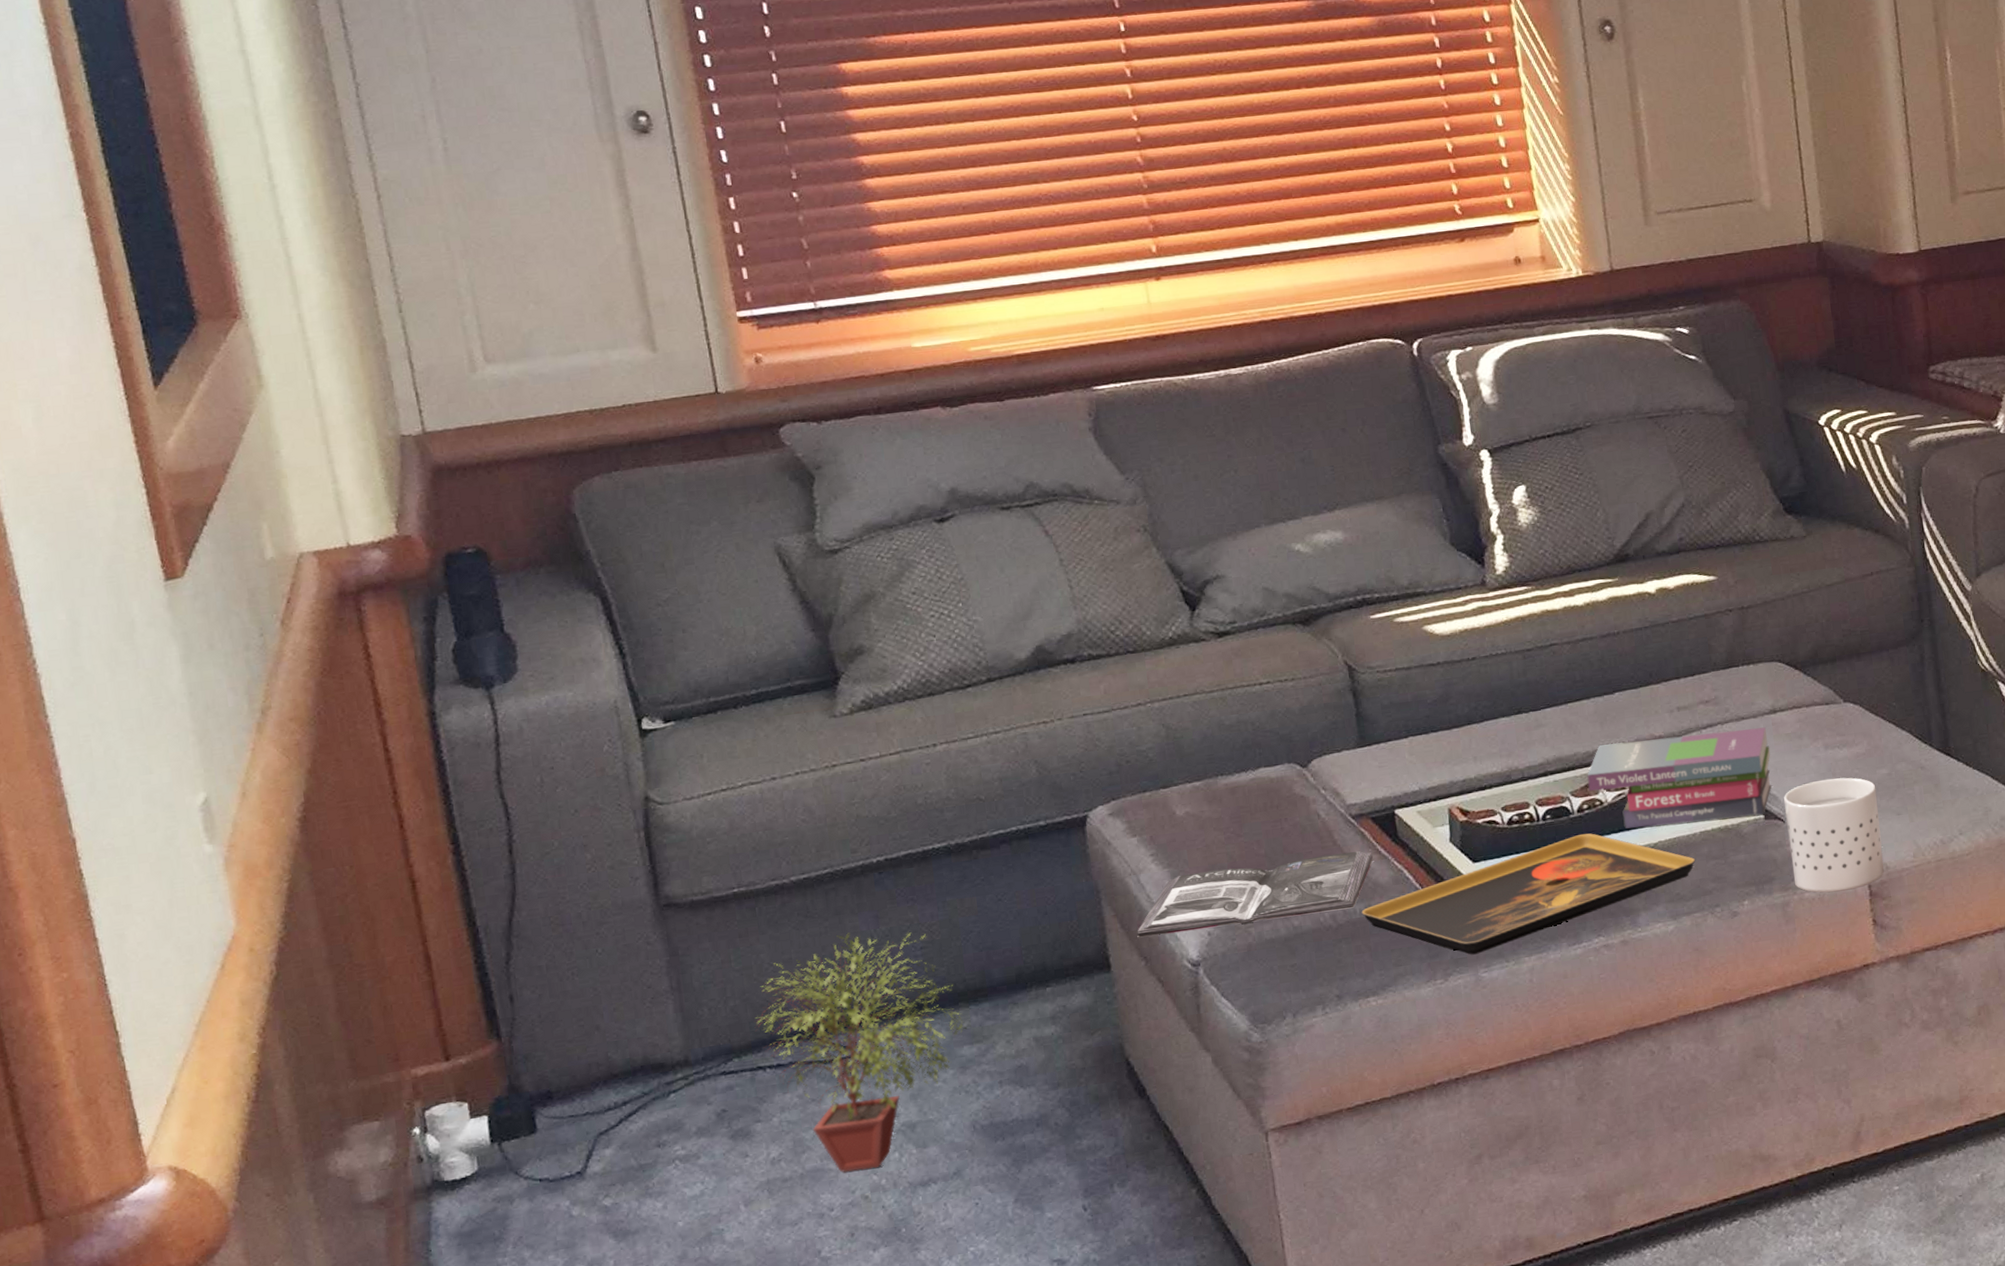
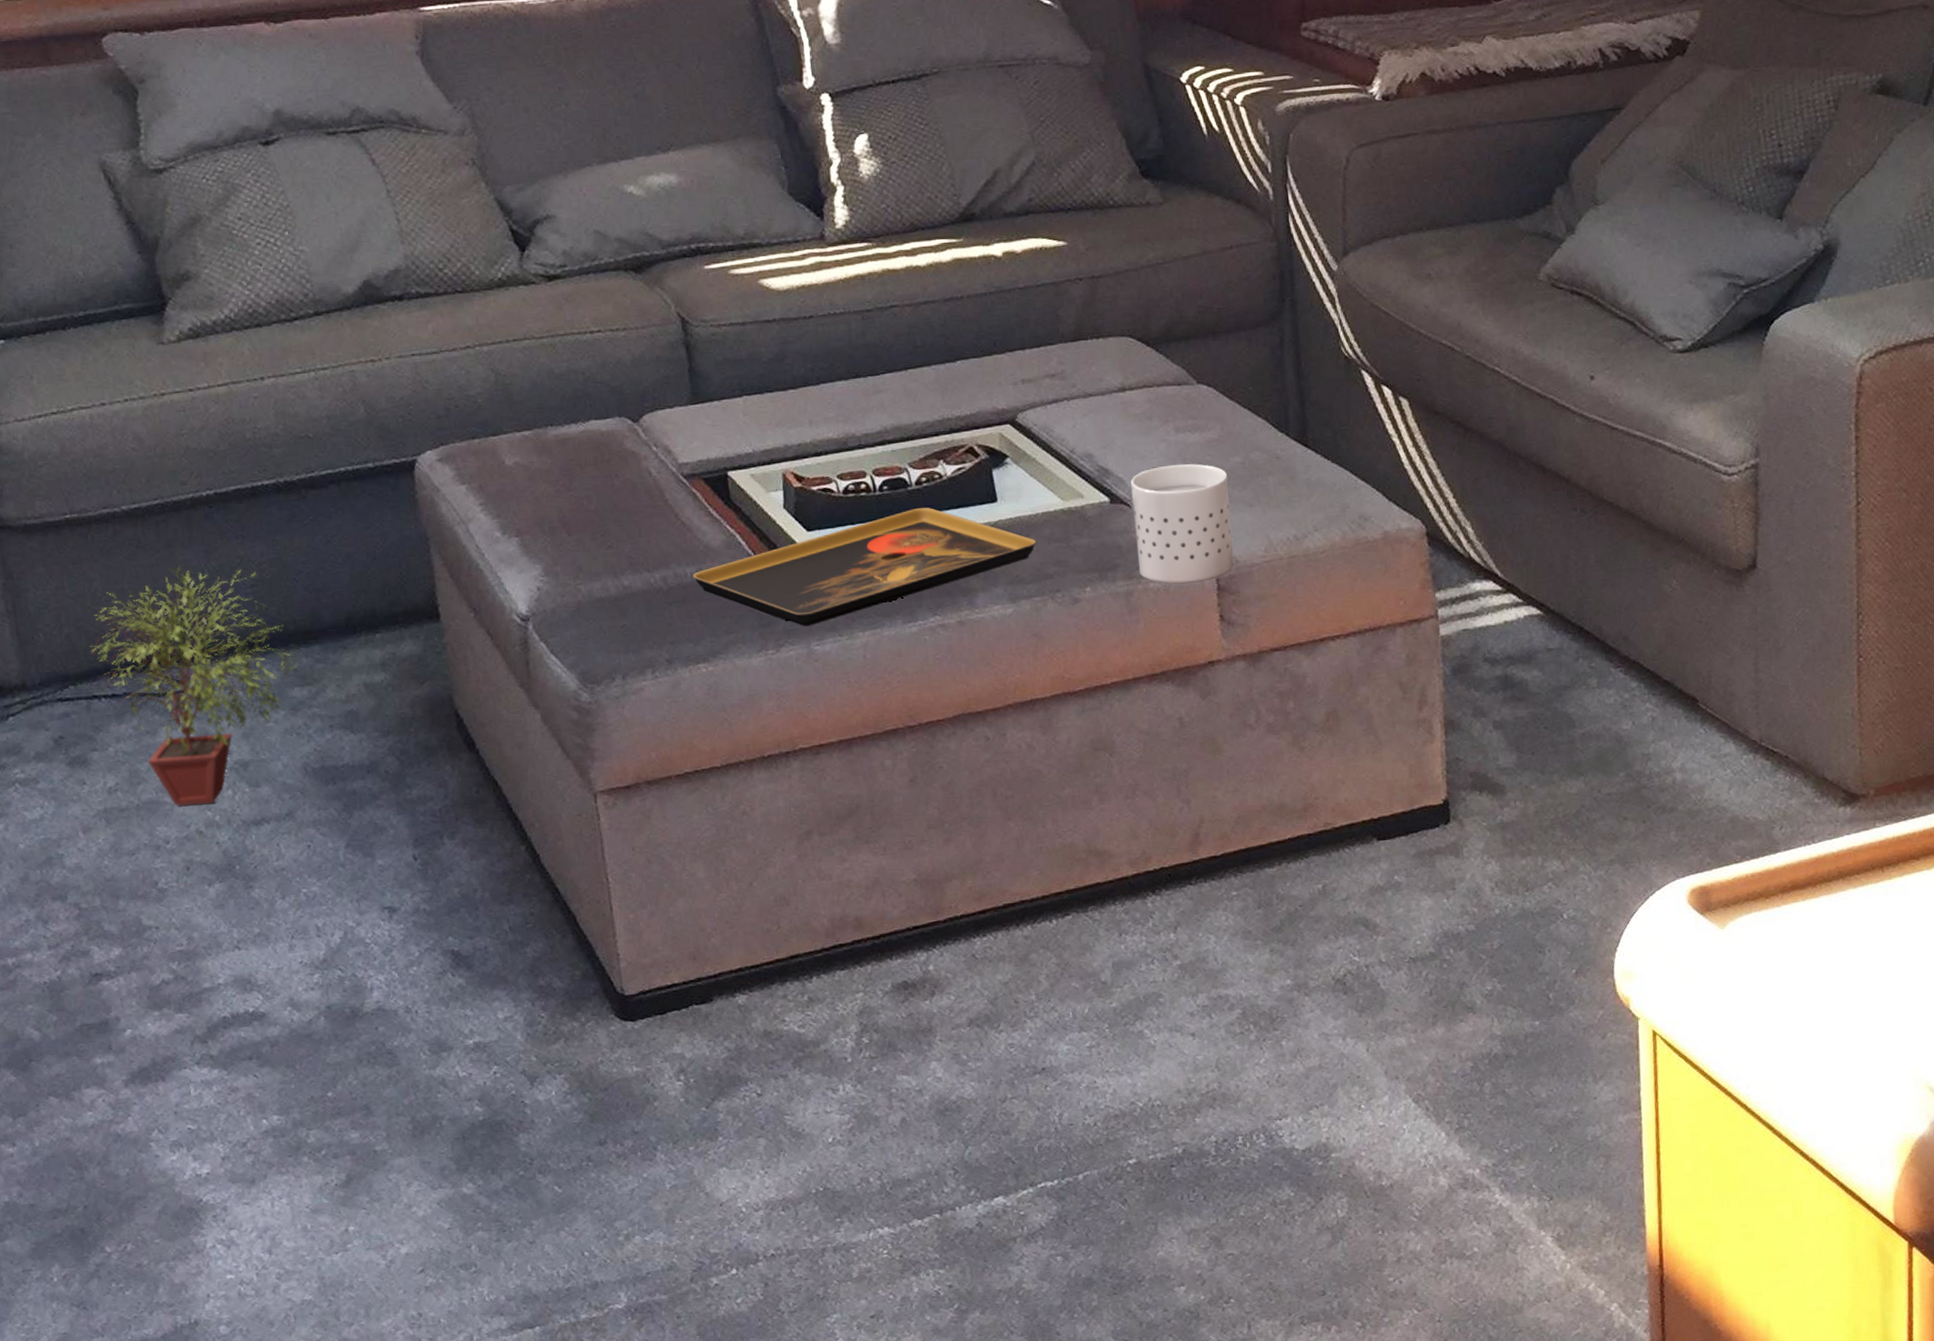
magazine: present [1136,850,1373,938] -> none [465,512,705,589]
books: present [1587,727,1772,829] -> none [926,406,1119,505]

